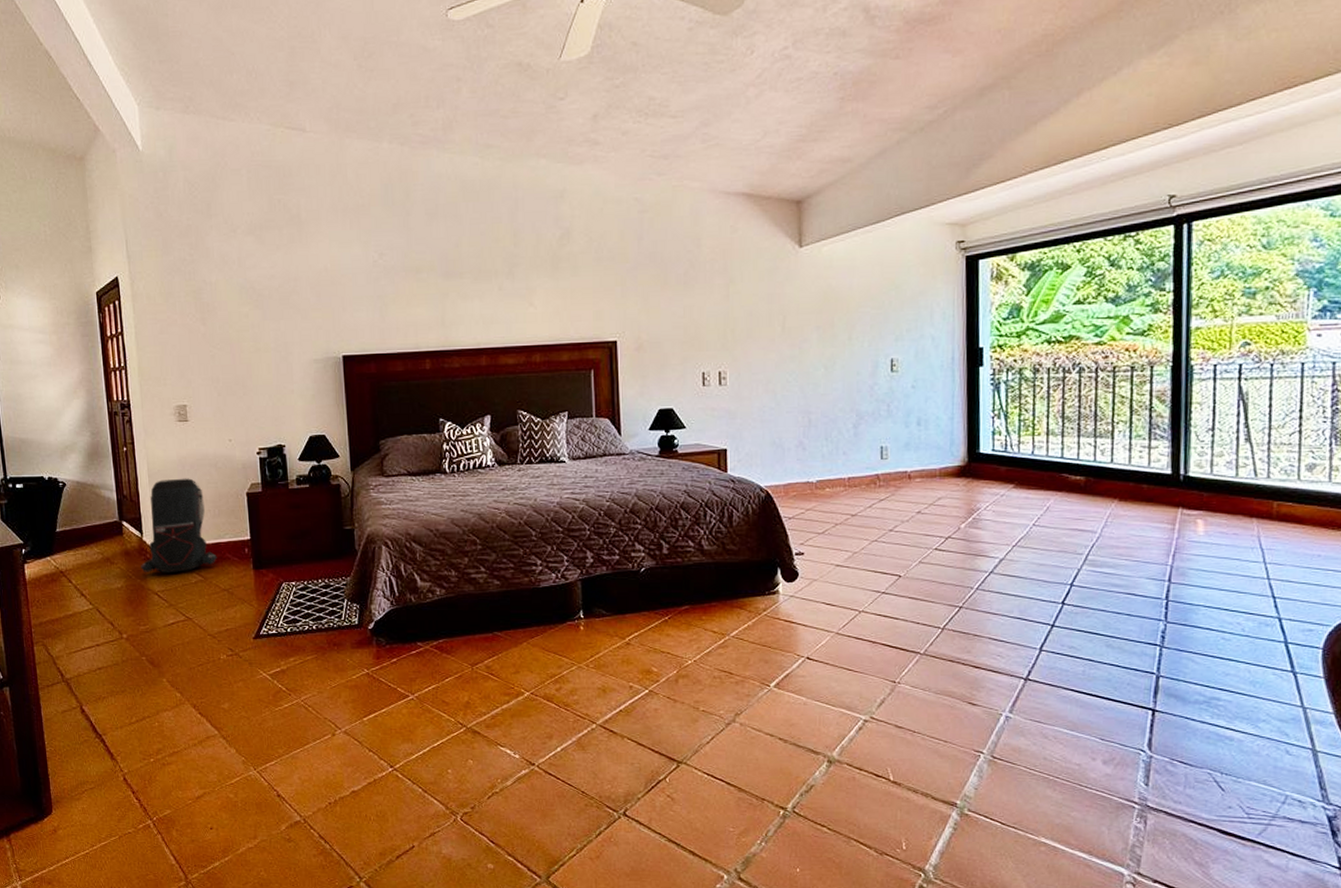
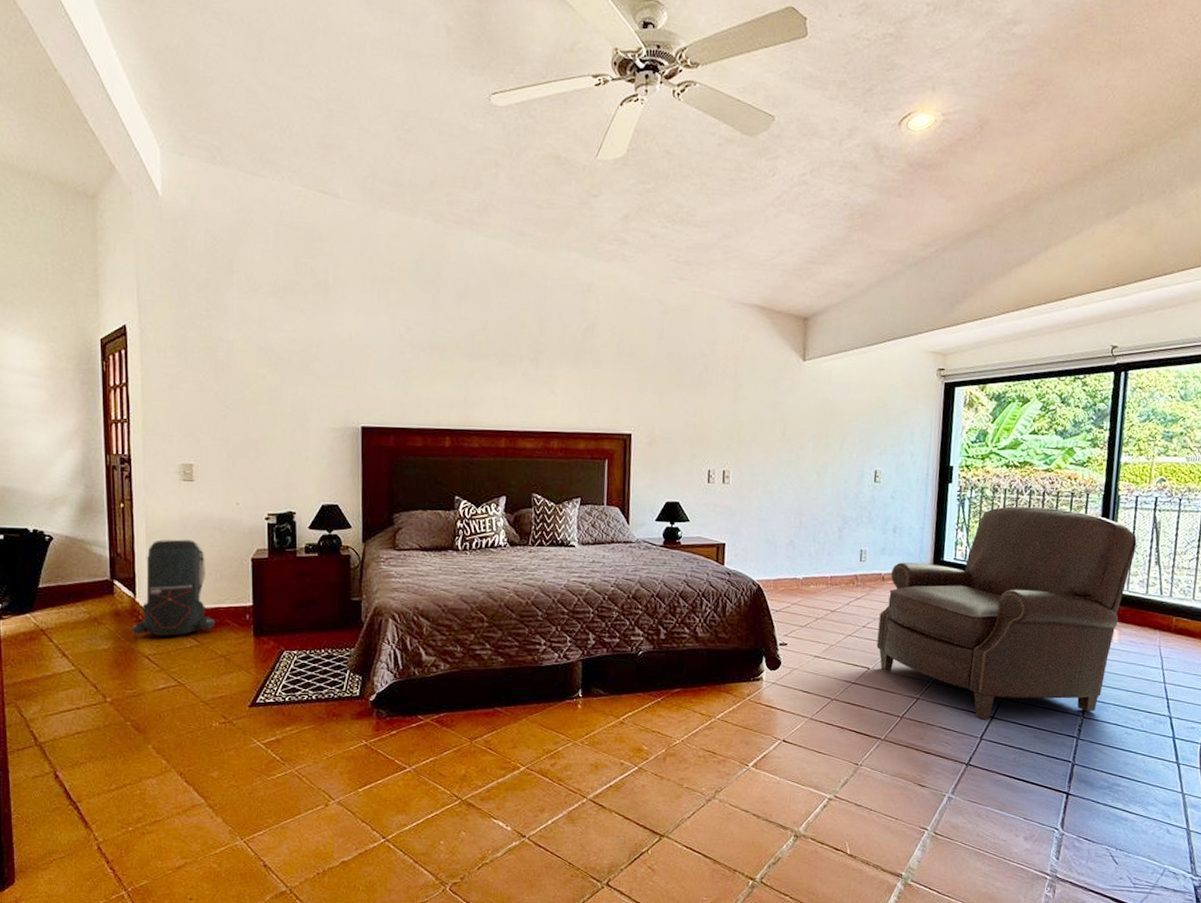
chair: none [907,386,1219,629] -> present [876,506,1137,720]

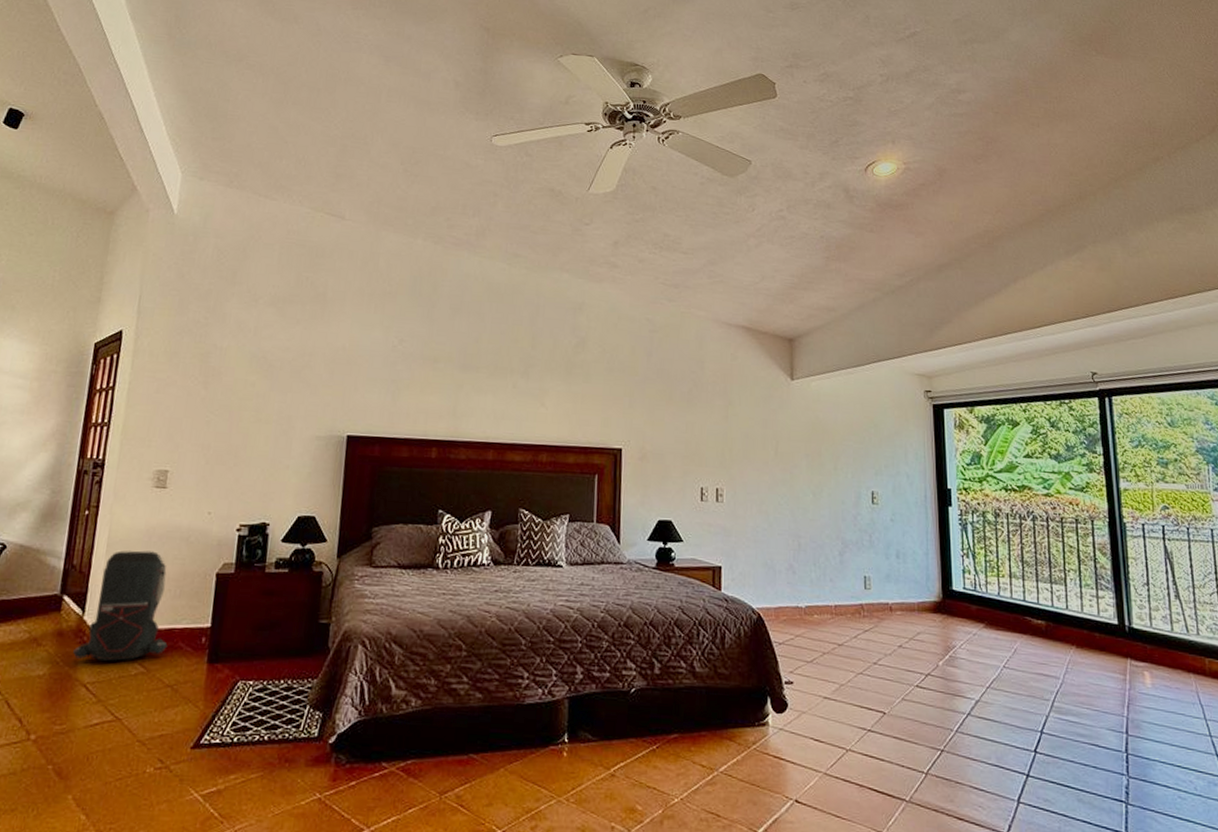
chair: present [876,506,1137,720] -> none [891,532,1152,779]

